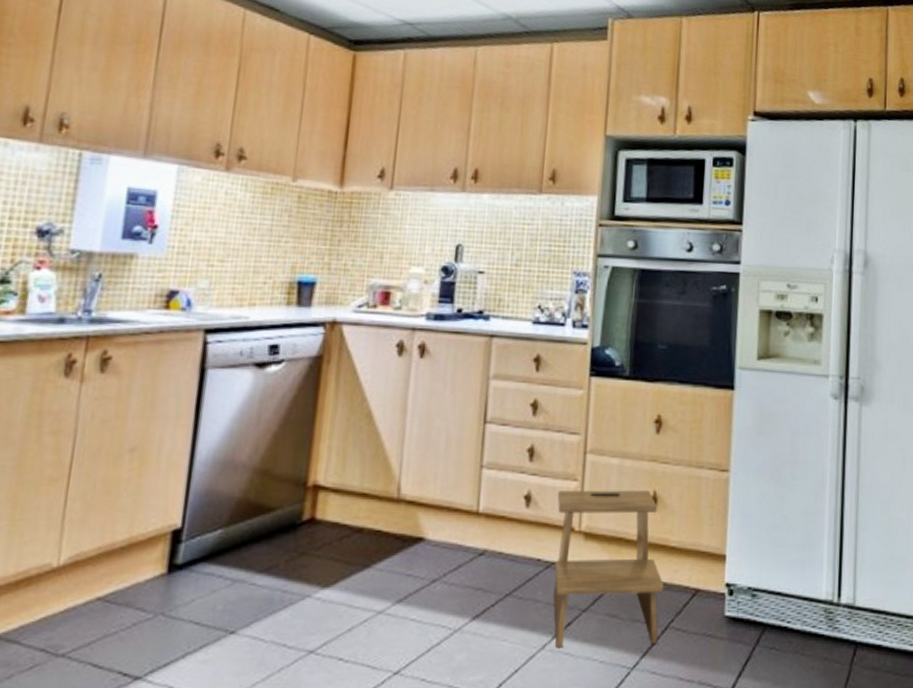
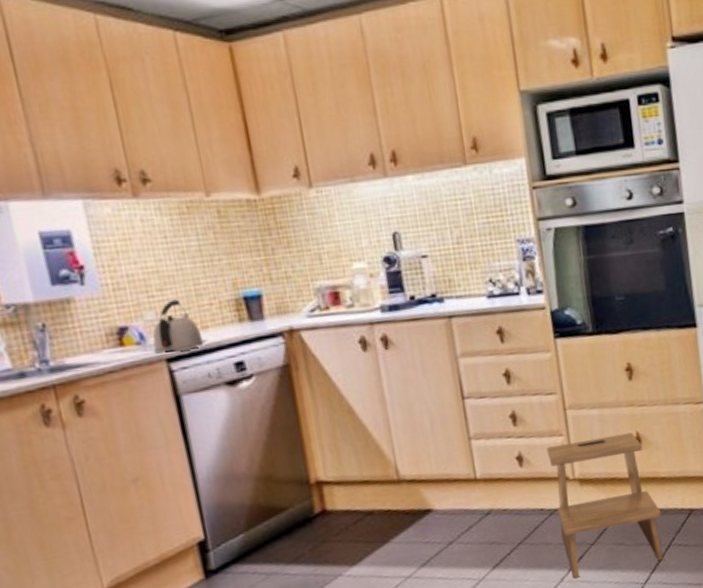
kettle: none [195,272,248,326] -> present [152,299,204,354]

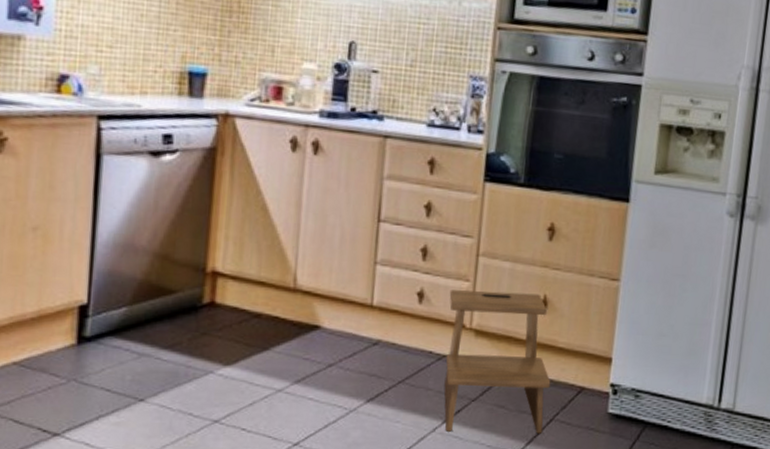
kettle: present [152,299,204,354] -> none [87,58,139,113]

